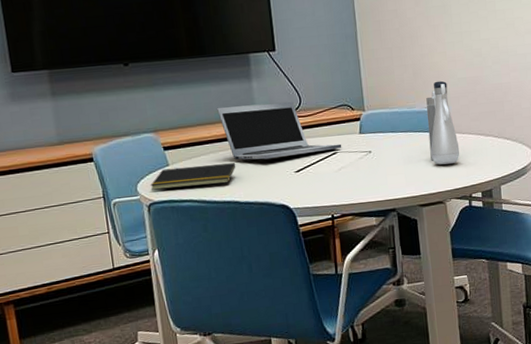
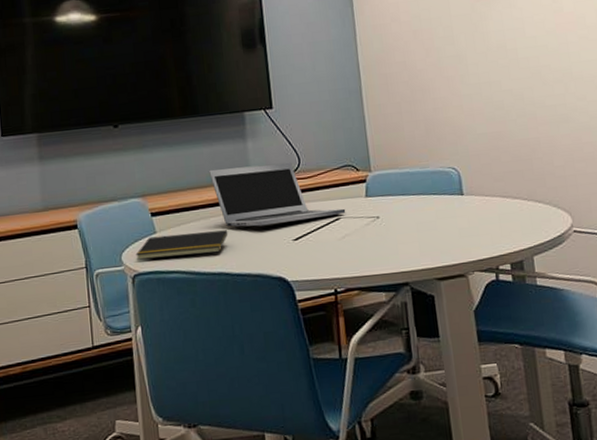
water bottle: present [426,81,460,165] -> none [441,137,483,232]

